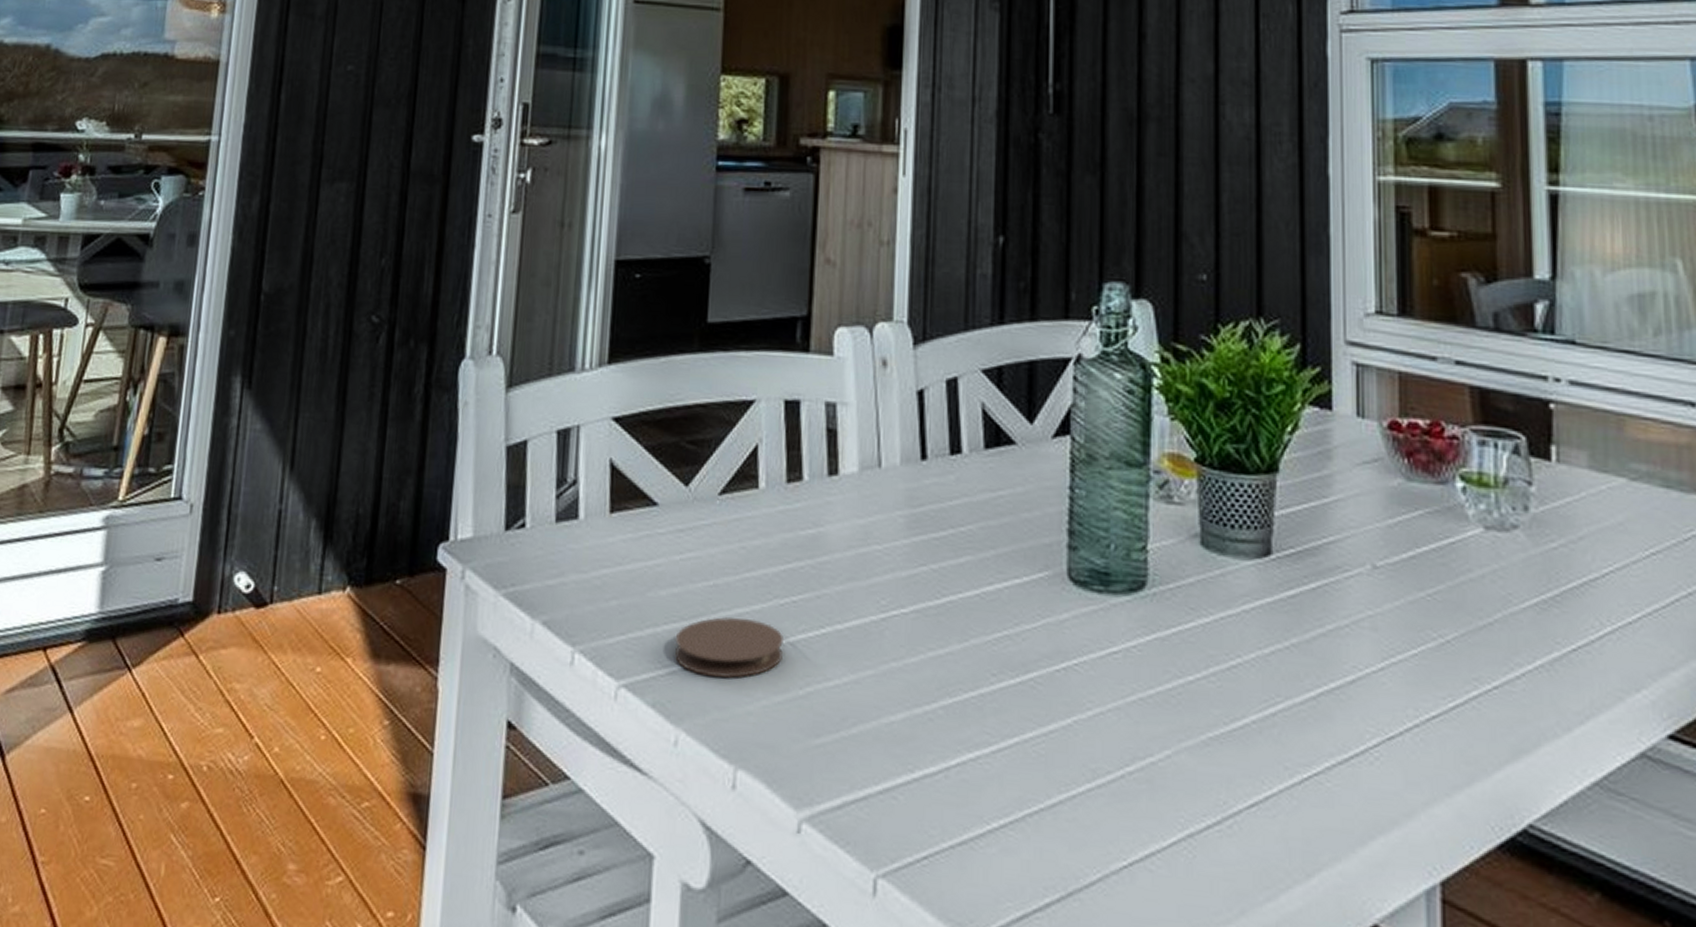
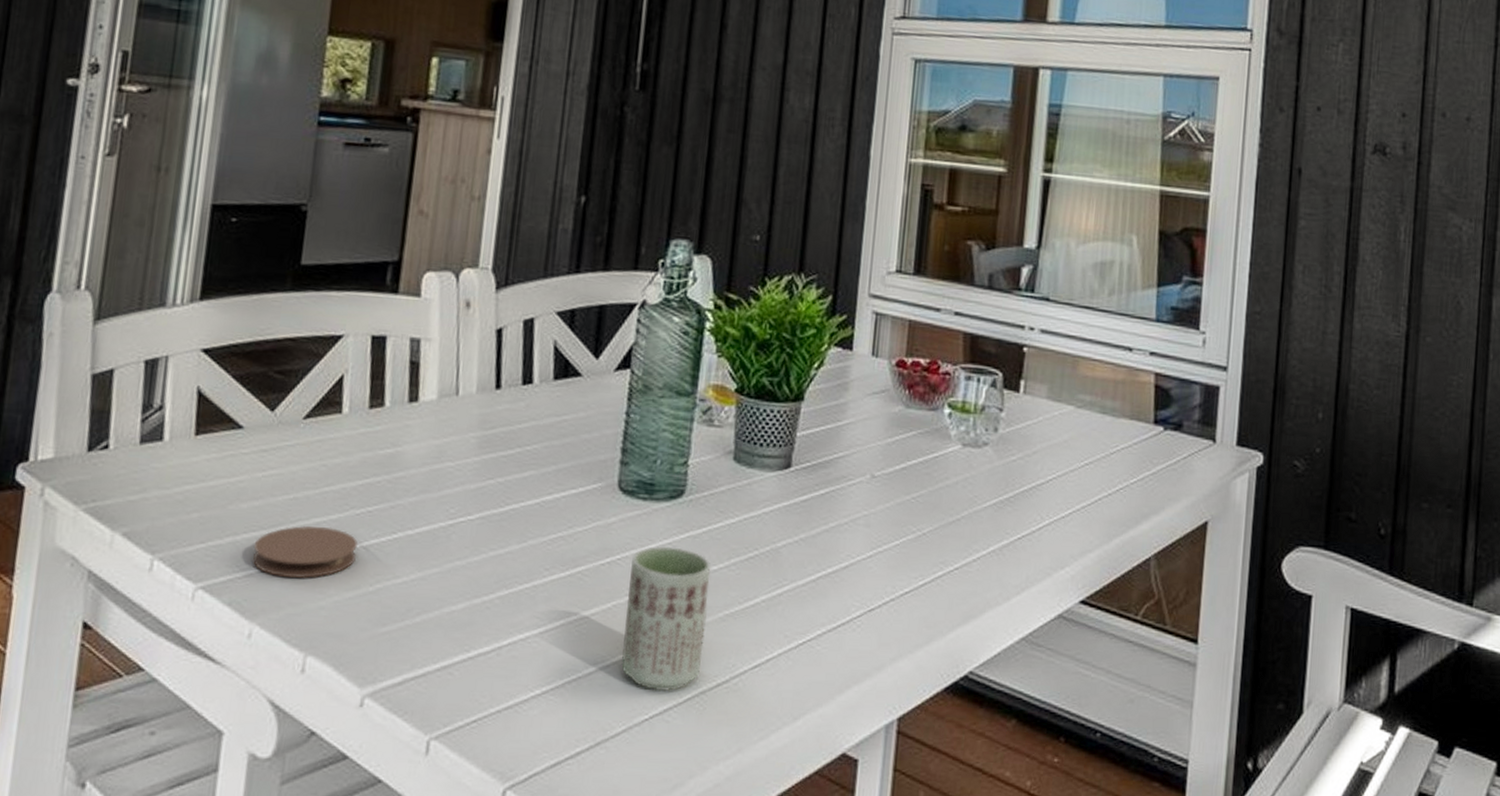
cup: none [1088,649,1186,832] -> present [621,546,711,691]

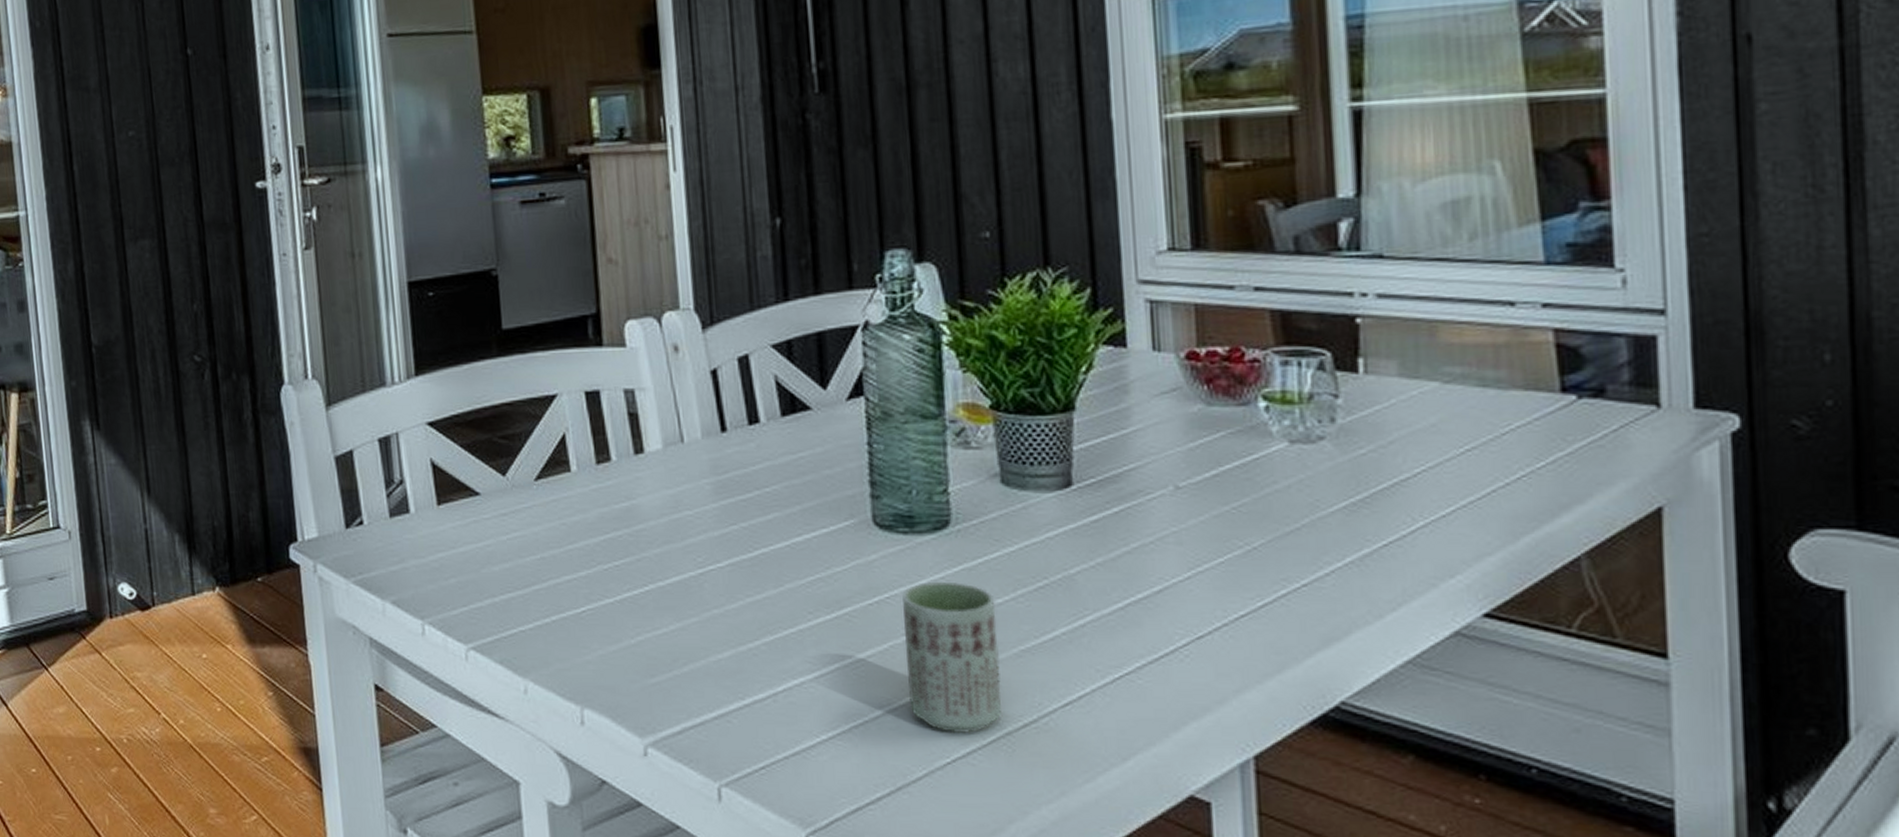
coaster: present [252,526,359,578] -> none [512,583,612,634]

